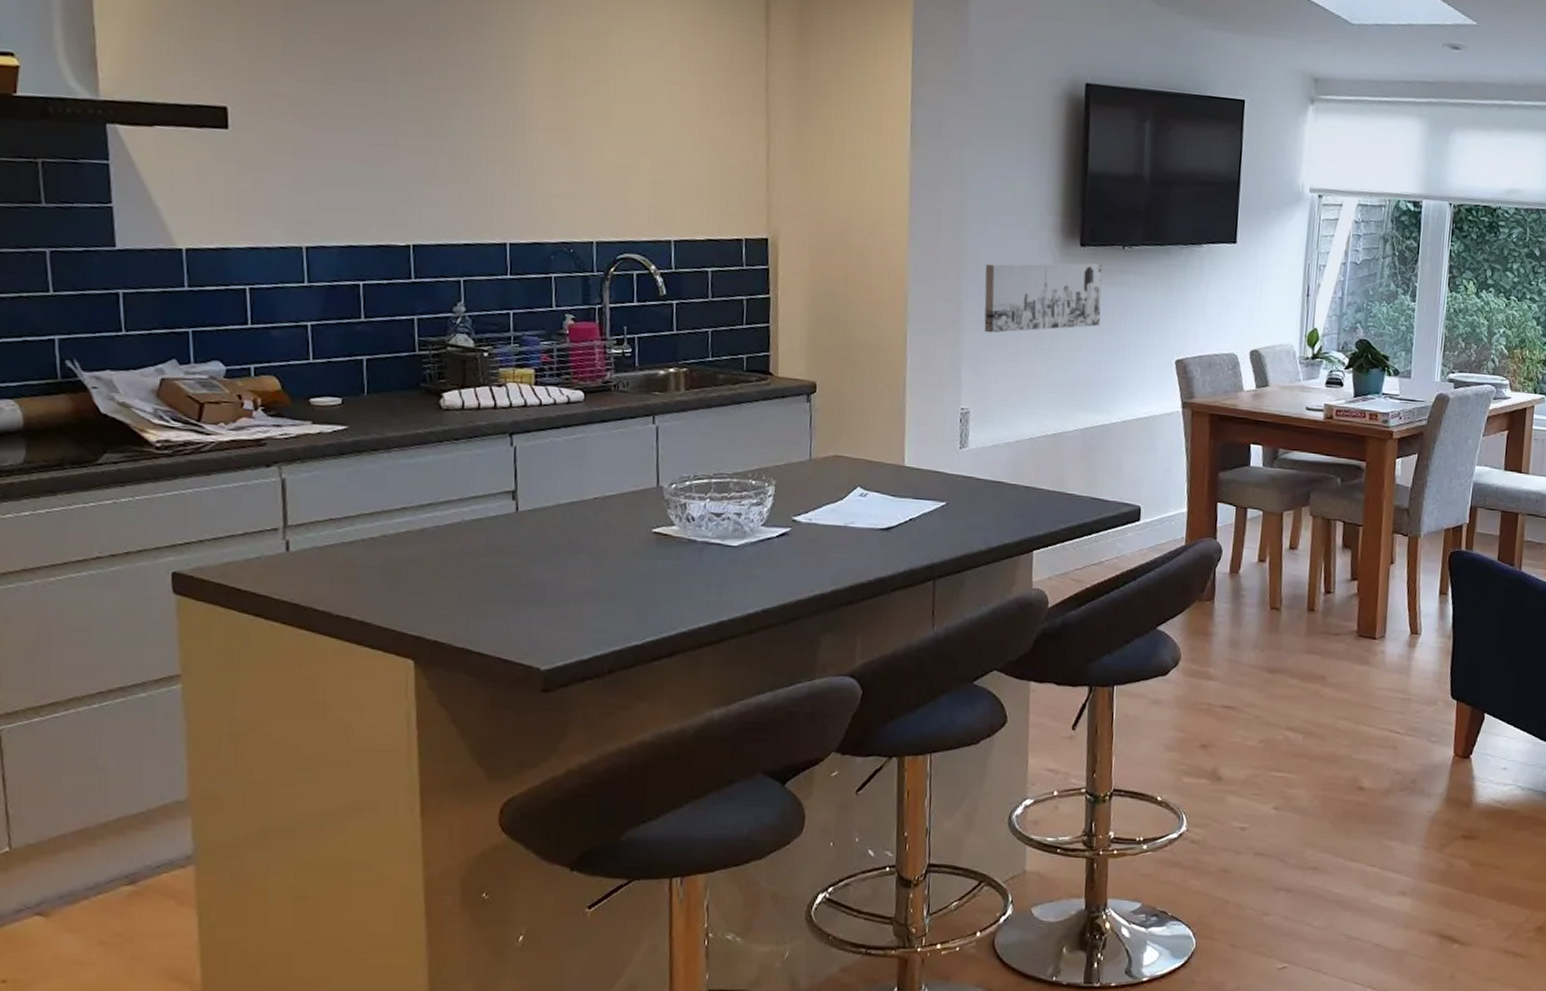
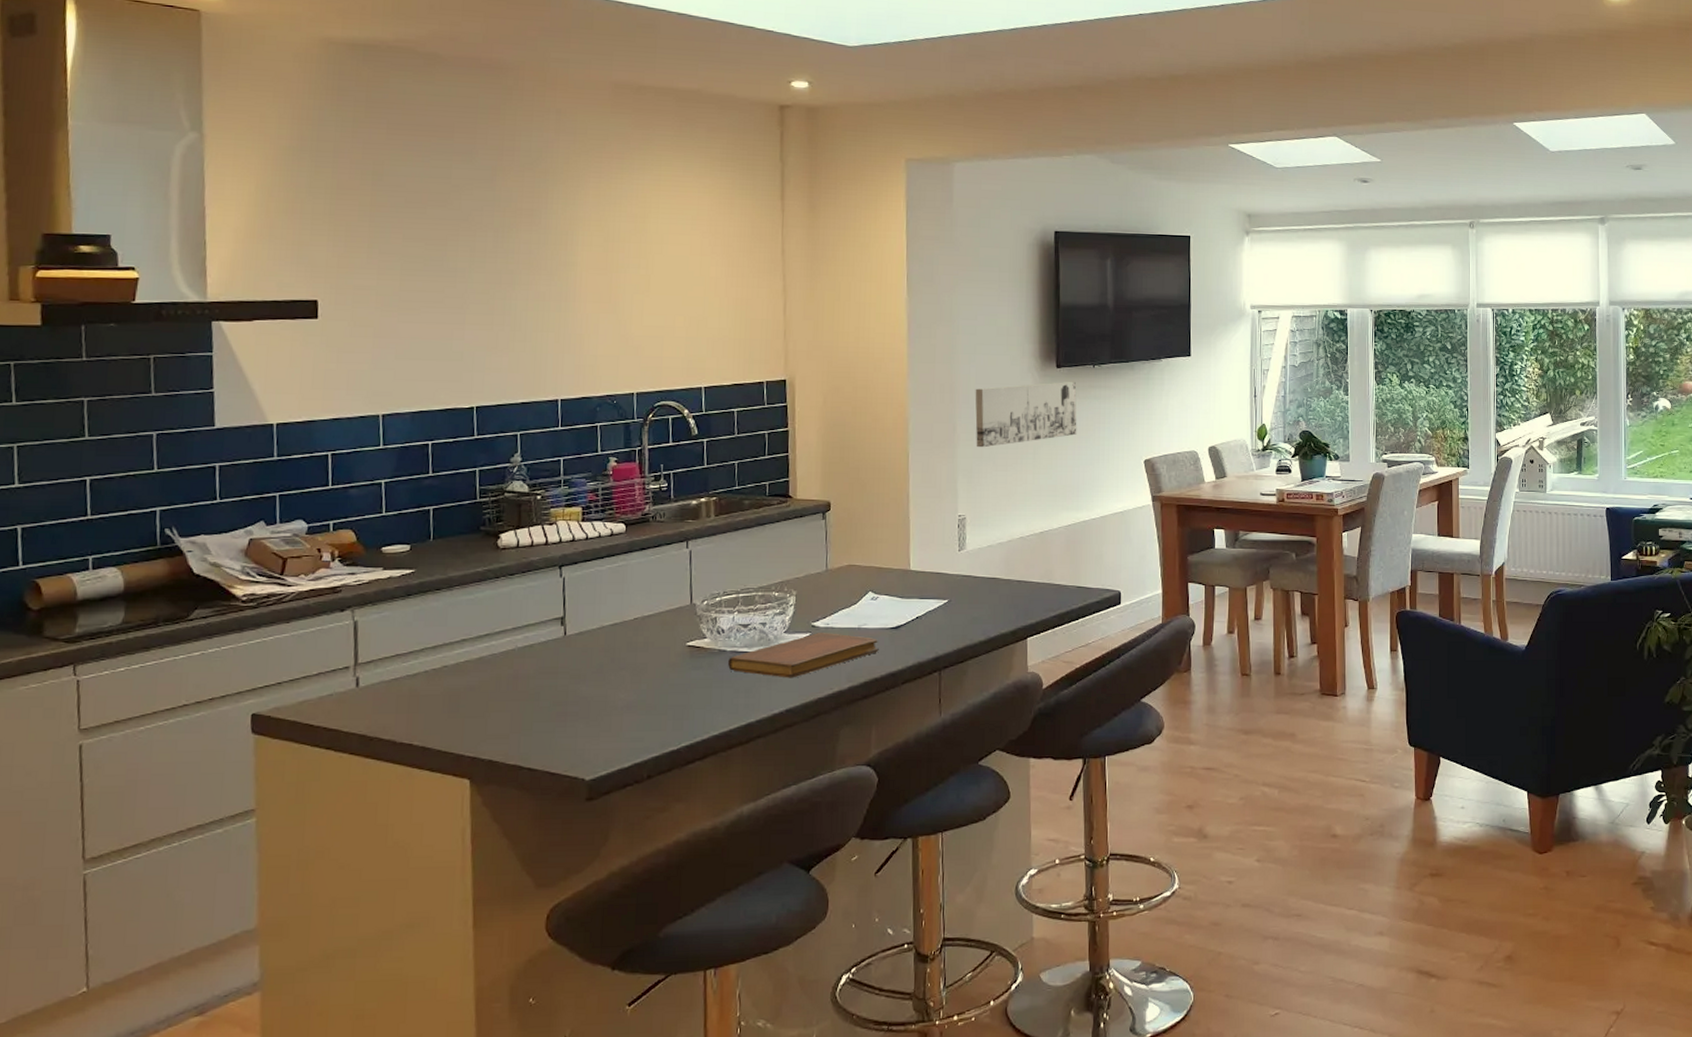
notebook: none [698,528,867,576] -> present [728,633,879,678]

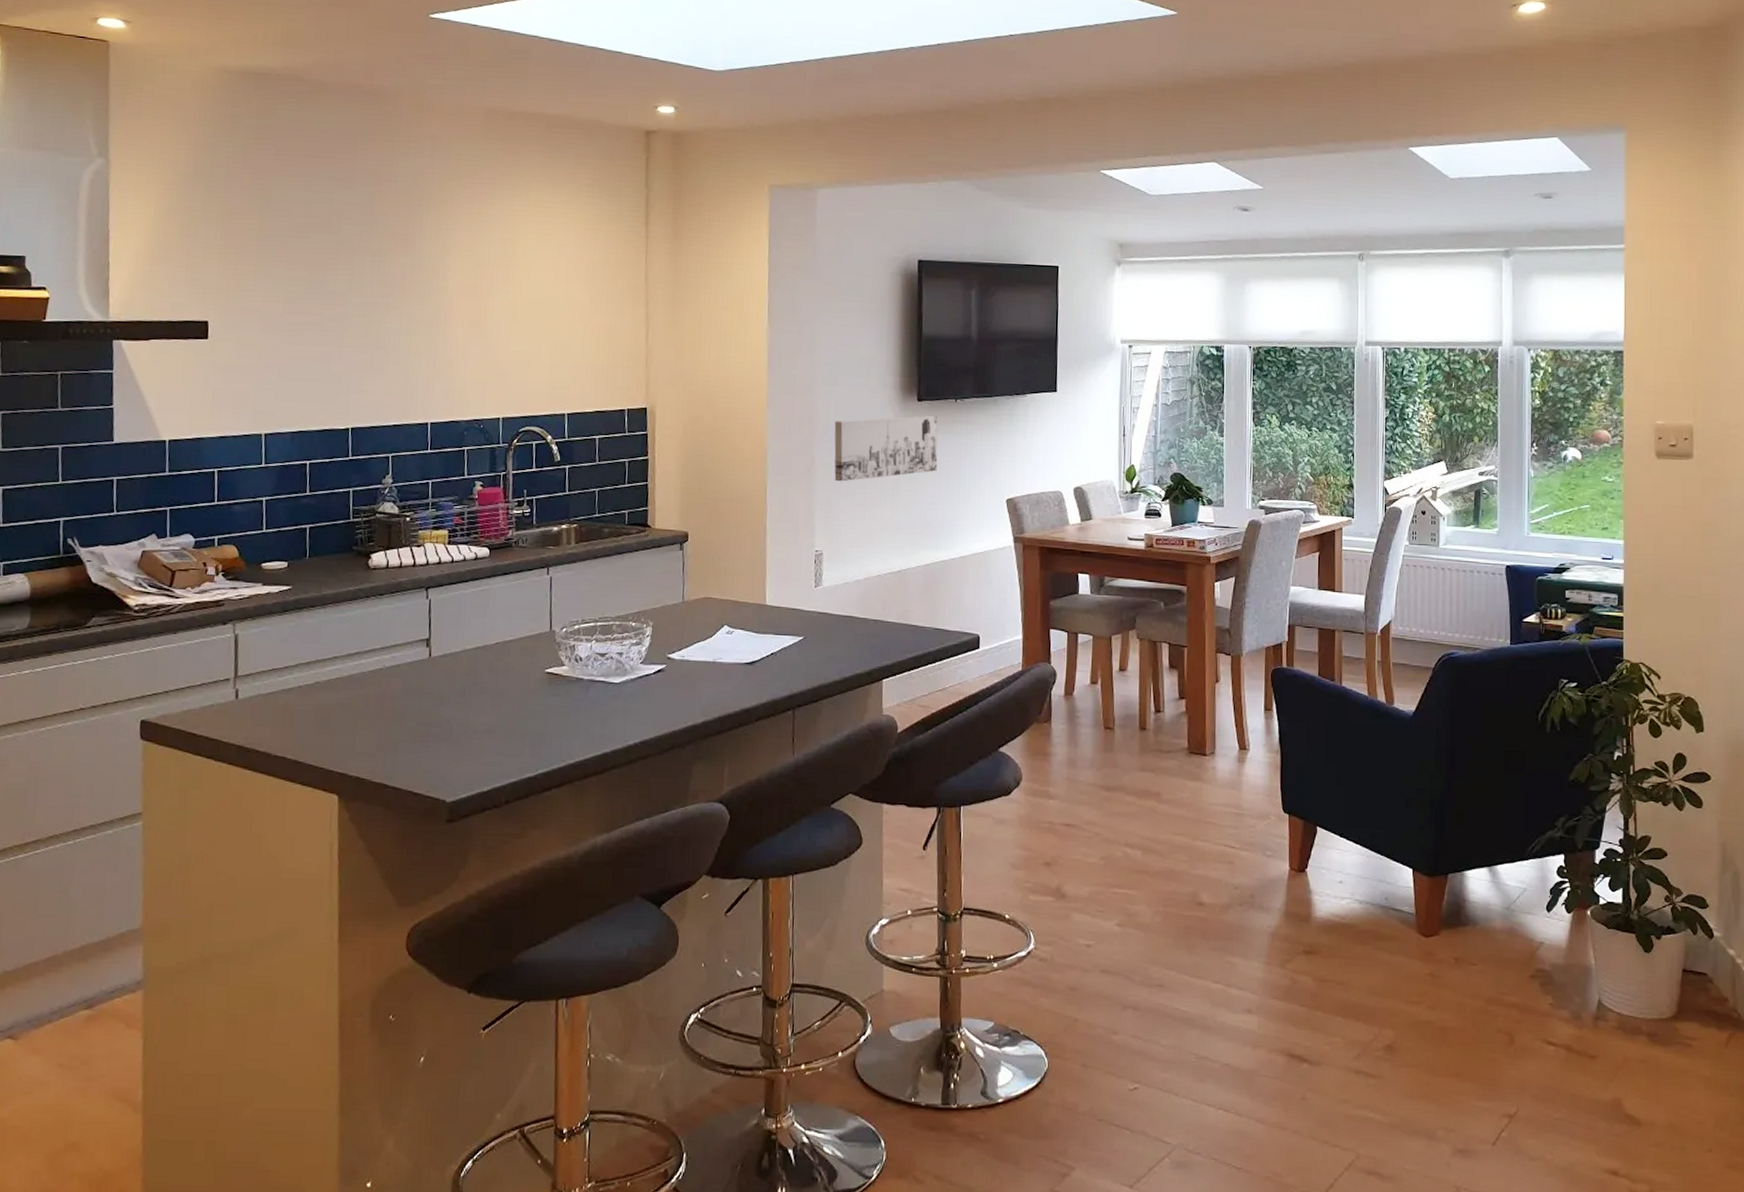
notebook: present [728,633,879,678] -> none [585,665,733,710]

